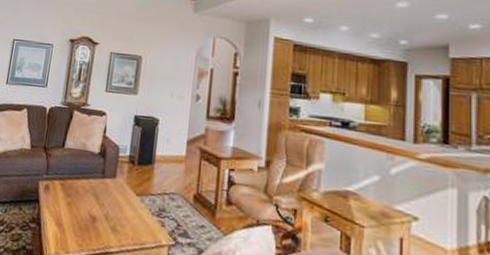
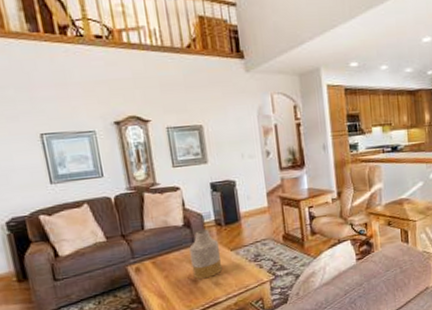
vase: none [94,162,127,220] -> present [189,229,223,280]

